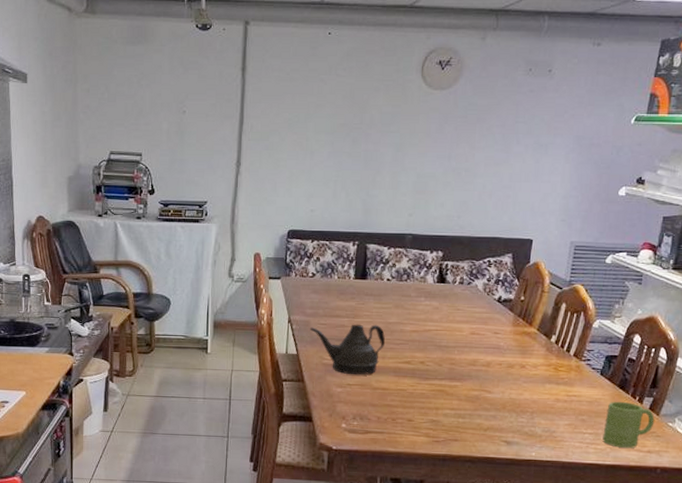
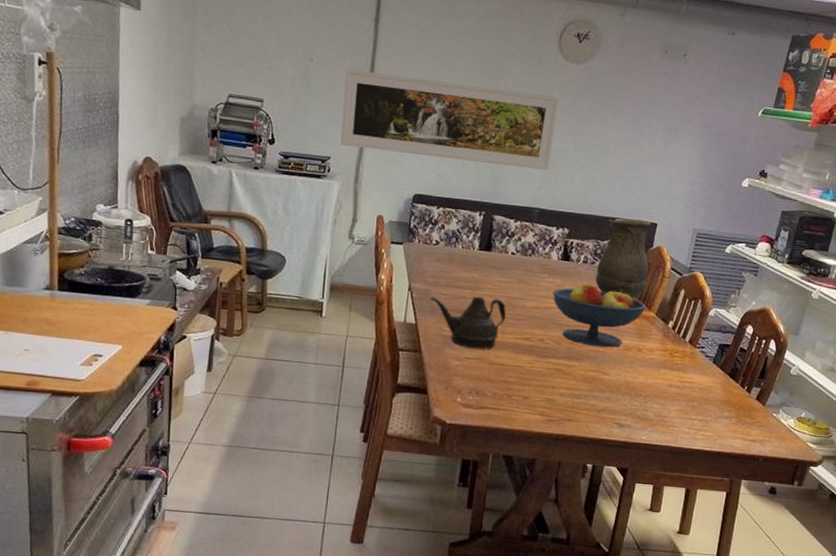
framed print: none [215,117,425,196] -> present [340,69,559,170]
fruit bowl: none [430,304,527,366] -> present [552,283,646,348]
vase: none [472,237,527,316] -> present [595,218,652,299]
mug: present [602,401,655,448] -> none [710,389,761,436]

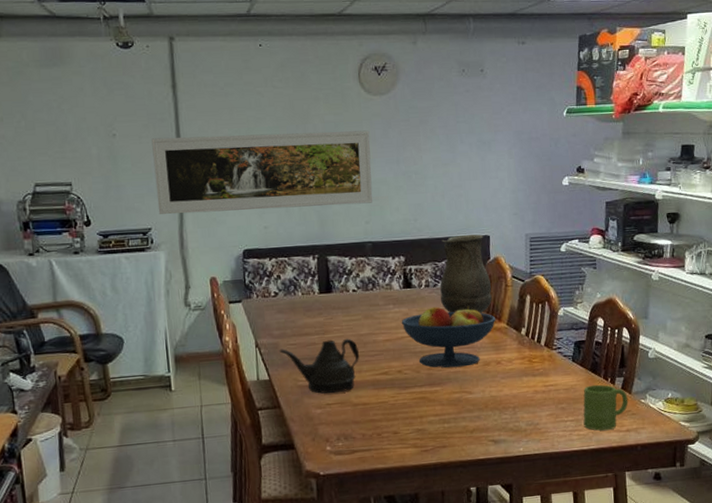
mug: none [710,389,761,436] -> present [583,384,628,431]

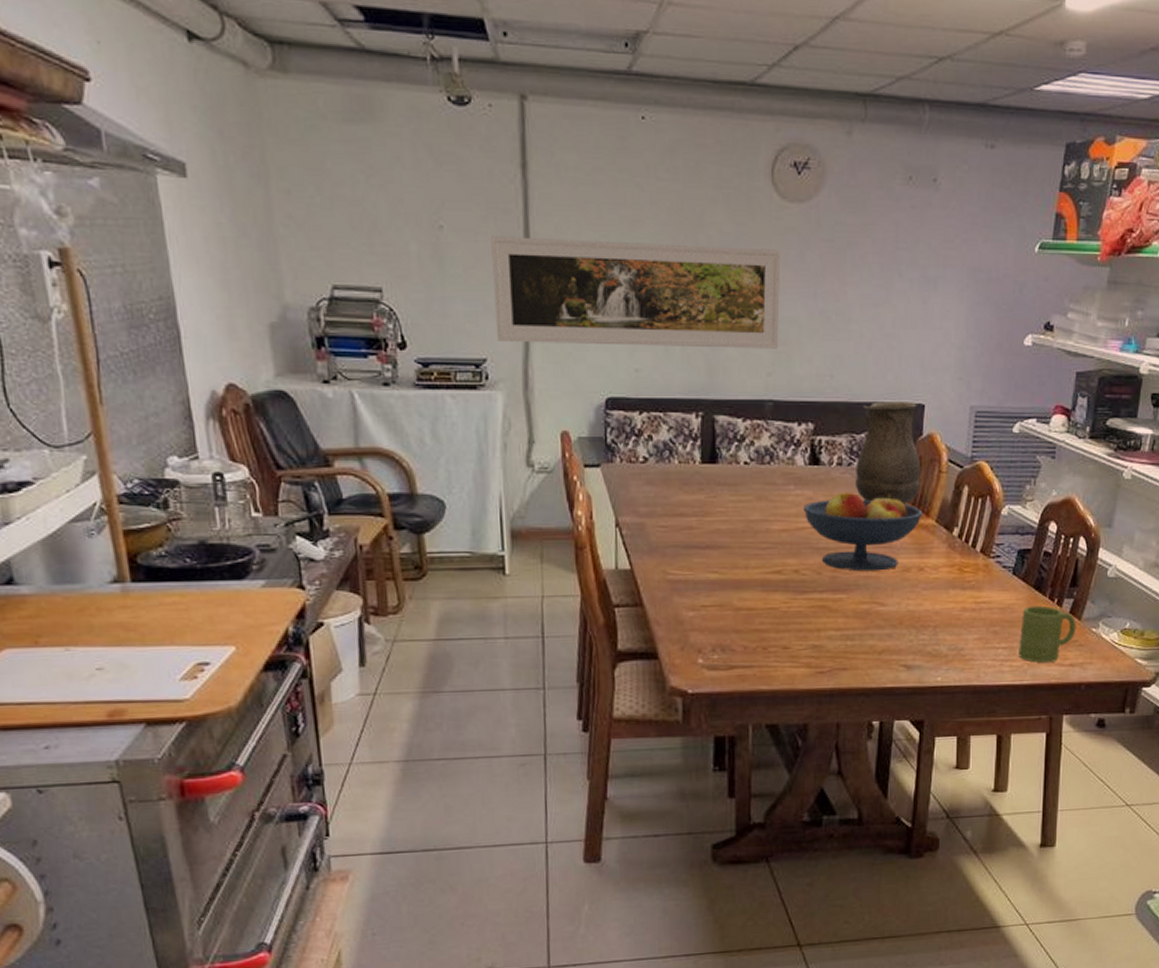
teapot: present [279,338,360,394] -> none [645,524,748,593]

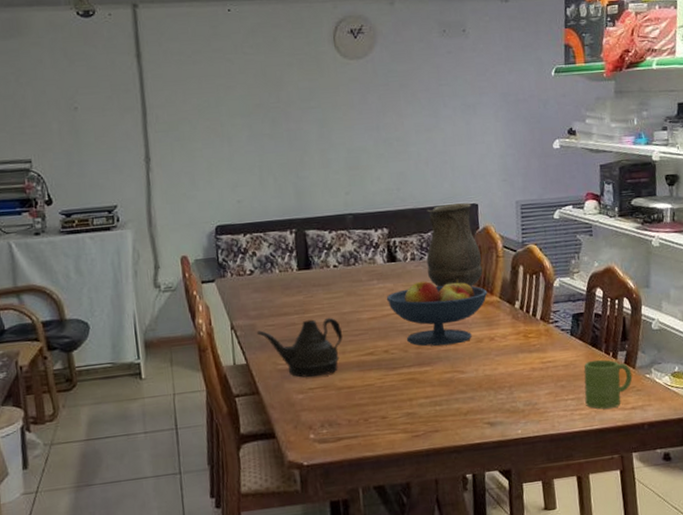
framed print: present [491,236,781,349] -> none [115,96,352,191]
teapot: none [645,524,748,593] -> present [256,317,343,378]

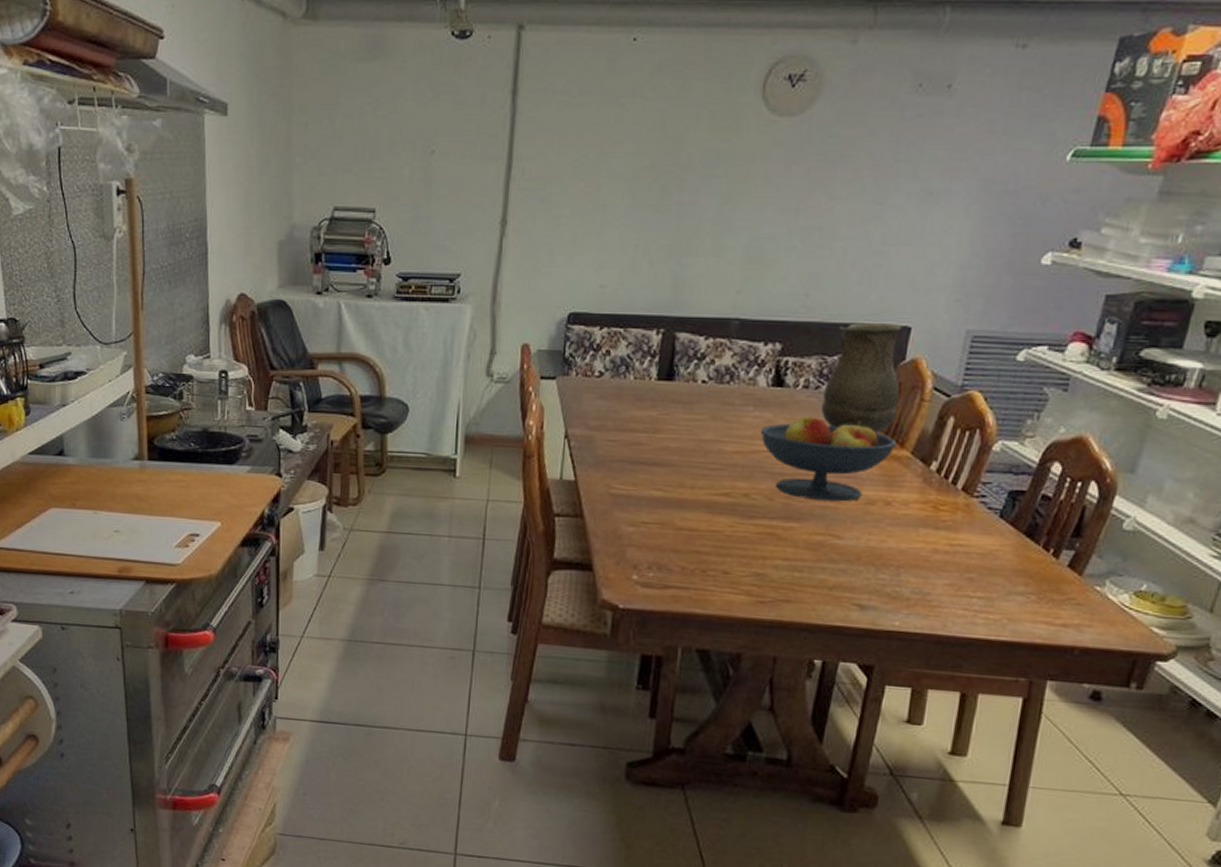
teapot: present [256,317,343,378] -> none [593,441,697,511]
mug: present [584,359,633,409] -> none [997,554,1076,620]

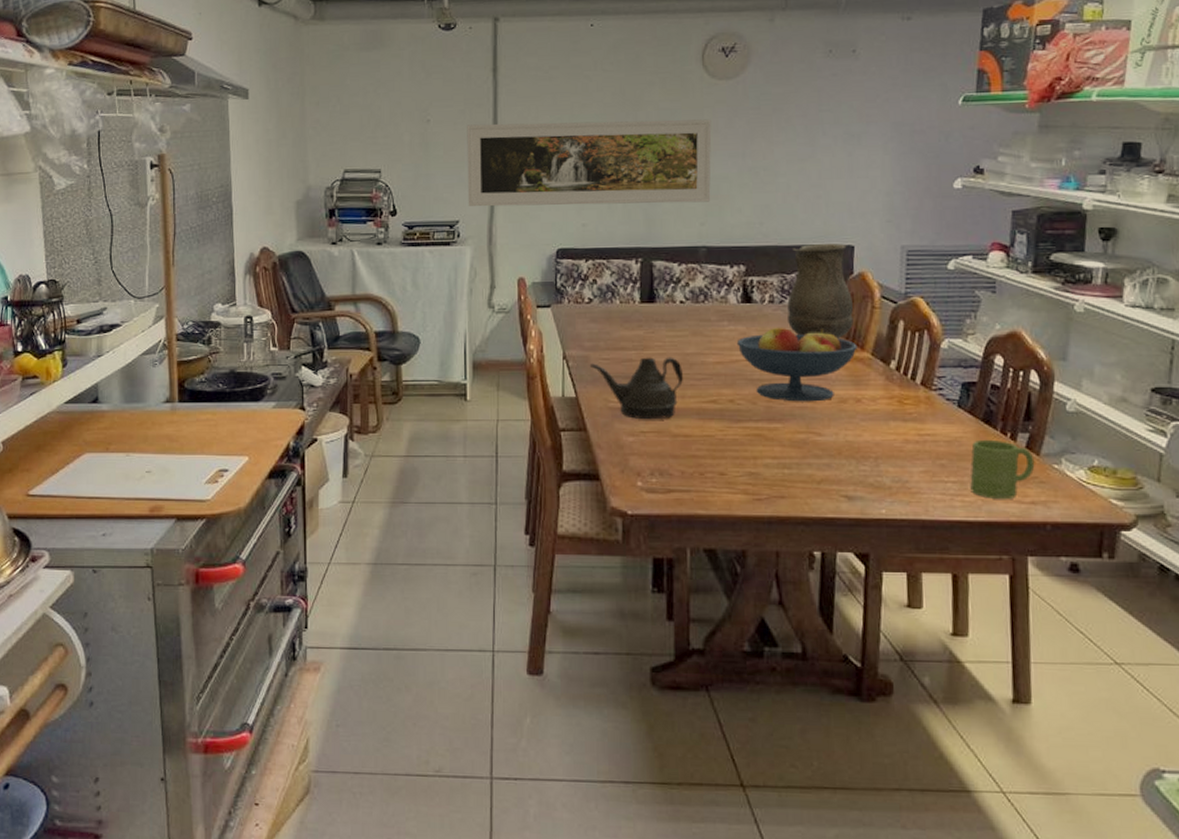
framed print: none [471,159,764,266] -> present [467,119,712,207]
teapot: none [593,441,697,511] -> present [589,357,684,420]
mug: none [997,554,1076,620] -> present [970,439,1035,499]

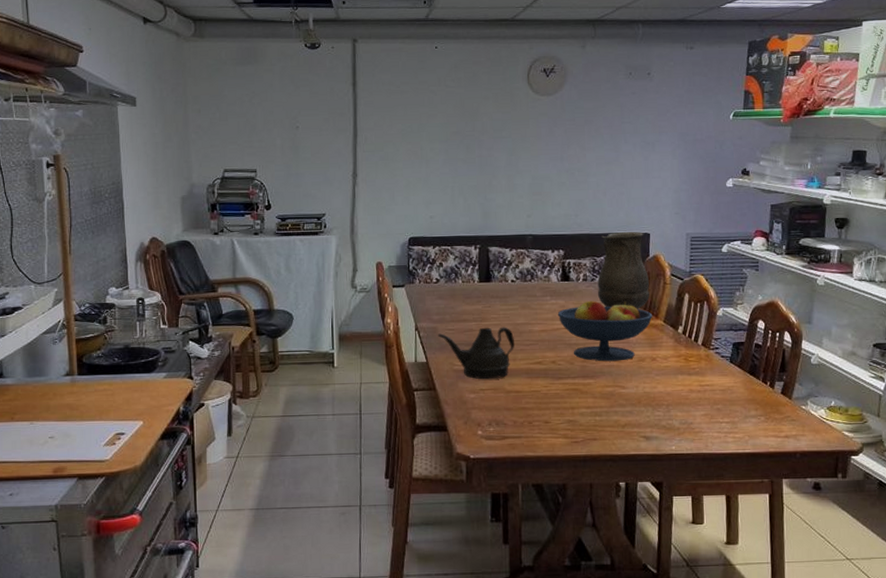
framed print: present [467,119,712,207] -> none [331,128,536,202]
mug: present [970,439,1035,499] -> none [739,387,788,435]

